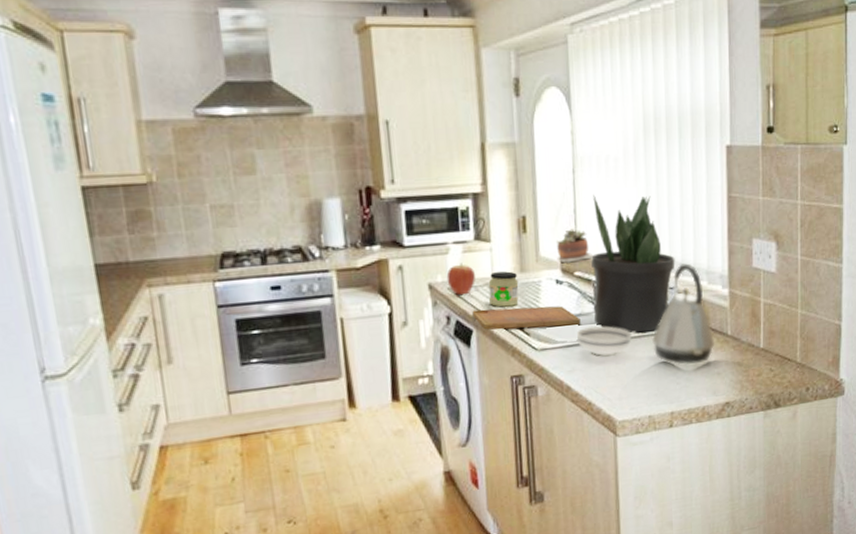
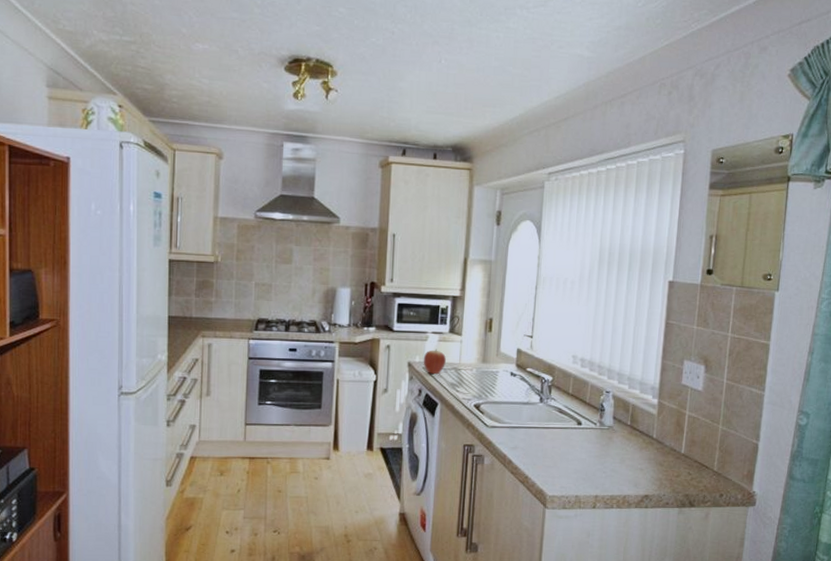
cutting board: present [472,305,581,331] -> none [439,387,527,412]
jar: present [488,271,519,307] -> none [454,360,480,389]
succulent plant: present [556,229,594,264] -> none [513,333,545,360]
bowl: present [577,326,632,357] -> none [522,413,569,441]
planter: present [591,194,675,334] -> none [539,308,614,425]
kettle: present [652,263,715,365] -> none [586,373,641,458]

